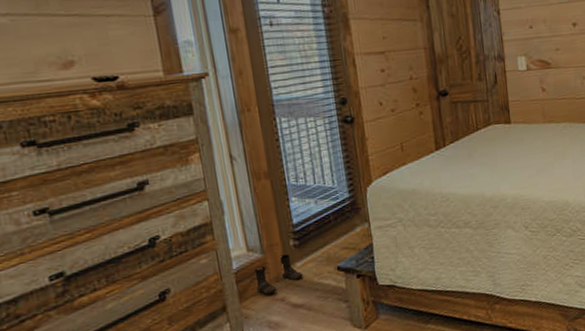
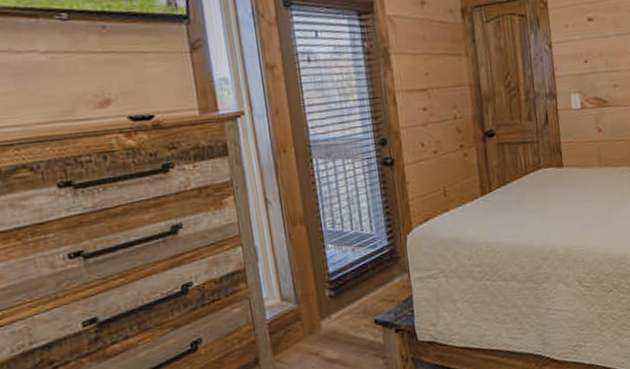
boots: present [253,254,303,295] -> none [287,305,339,348]

